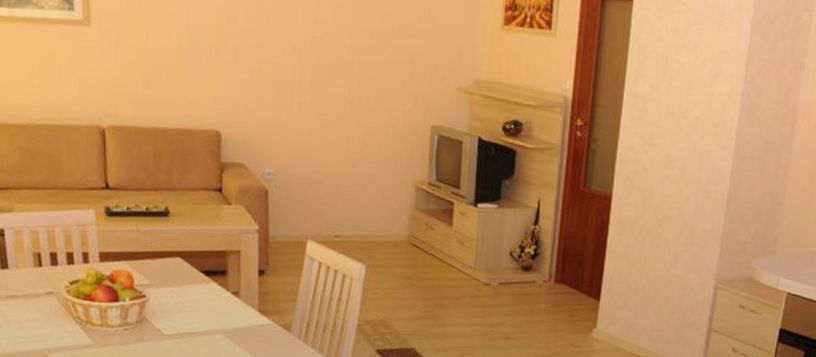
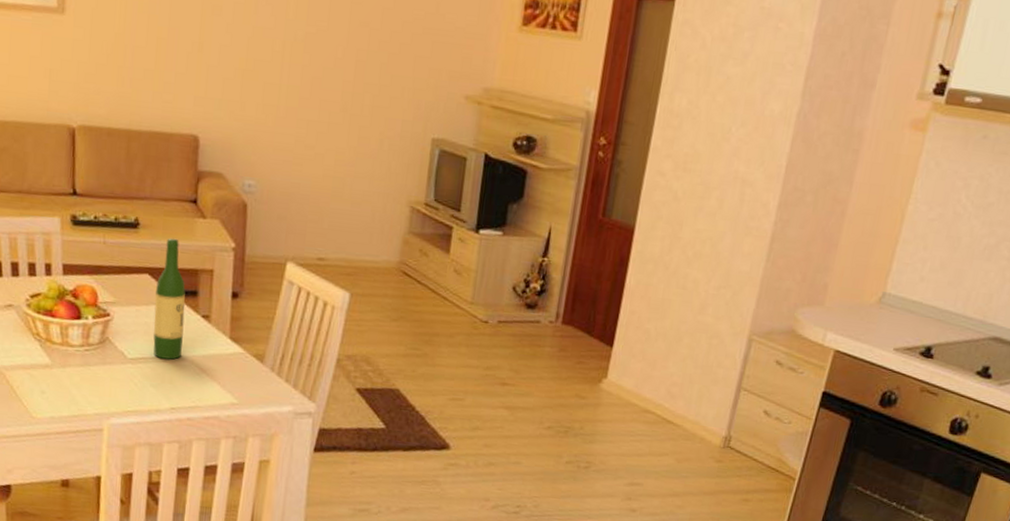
wine bottle: none [187,223,216,334] -> present [153,238,186,360]

